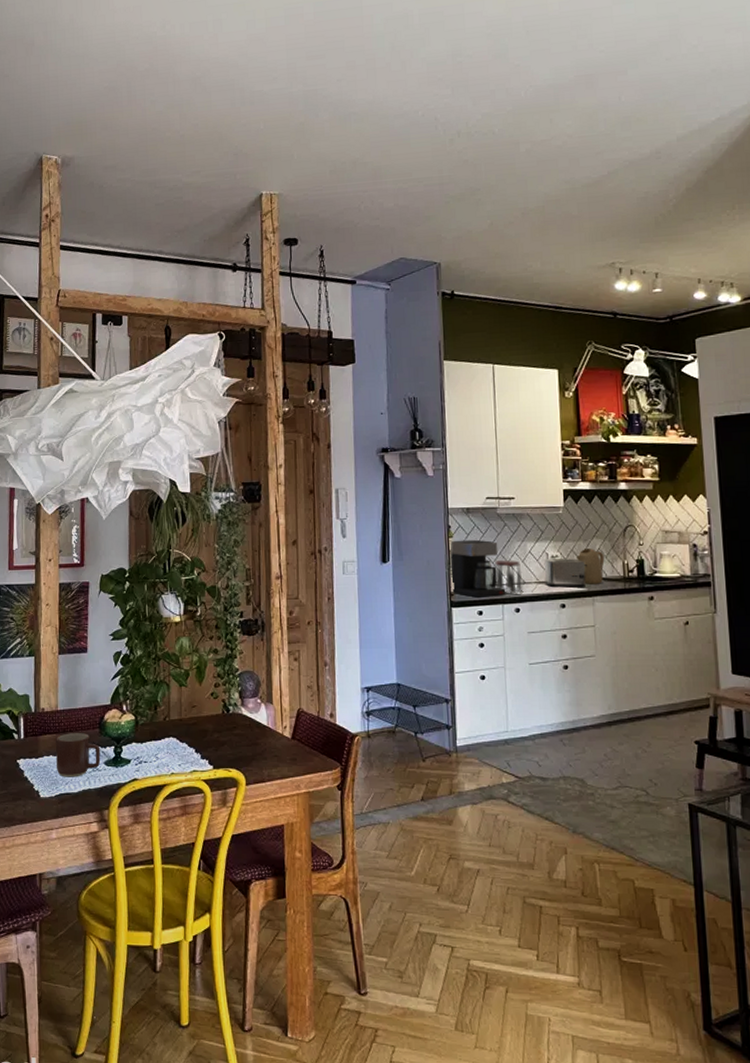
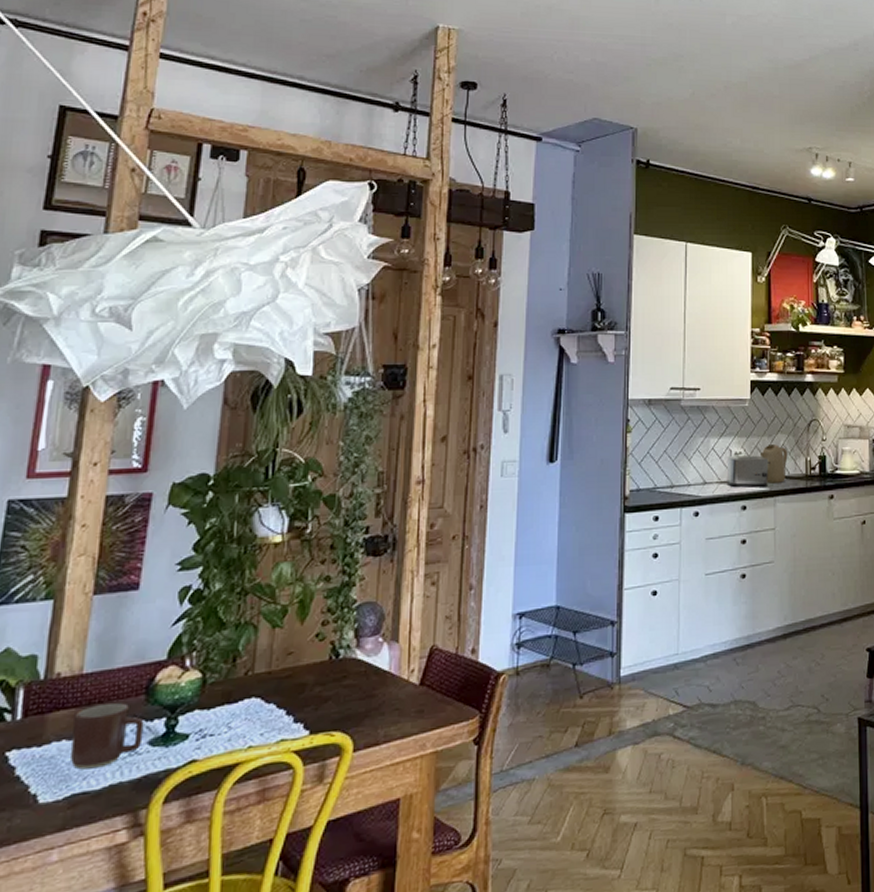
coffee maker: present [450,539,506,598] -> none [625,435,685,501]
jar: present [494,559,523,593] -> none [674,457,704,495]

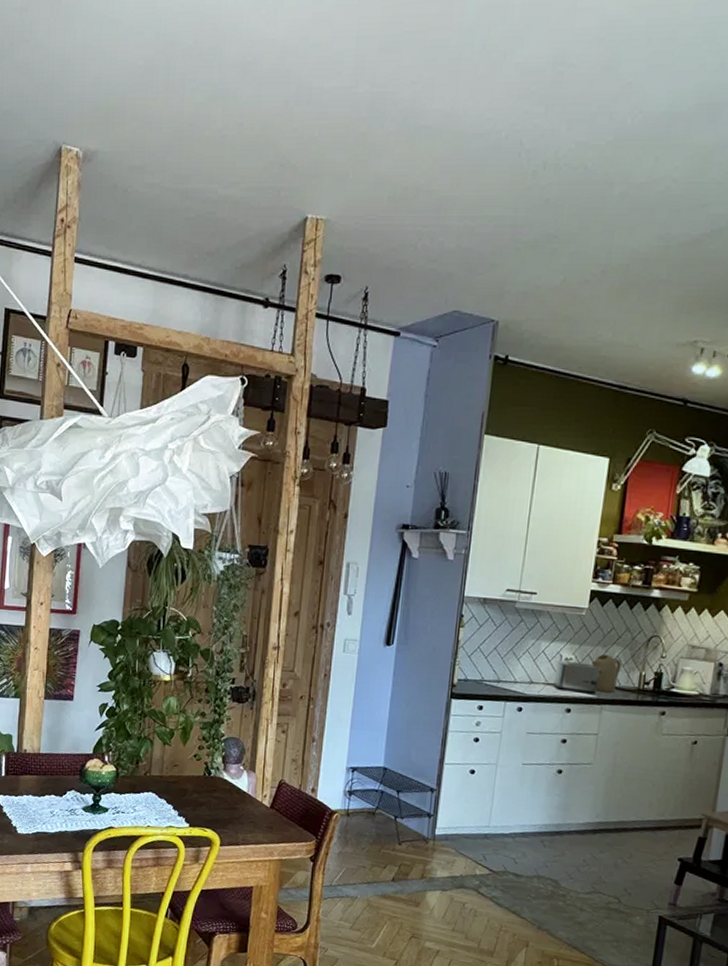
mug: present [69,703,144,770] -> none [34,776,79,819]

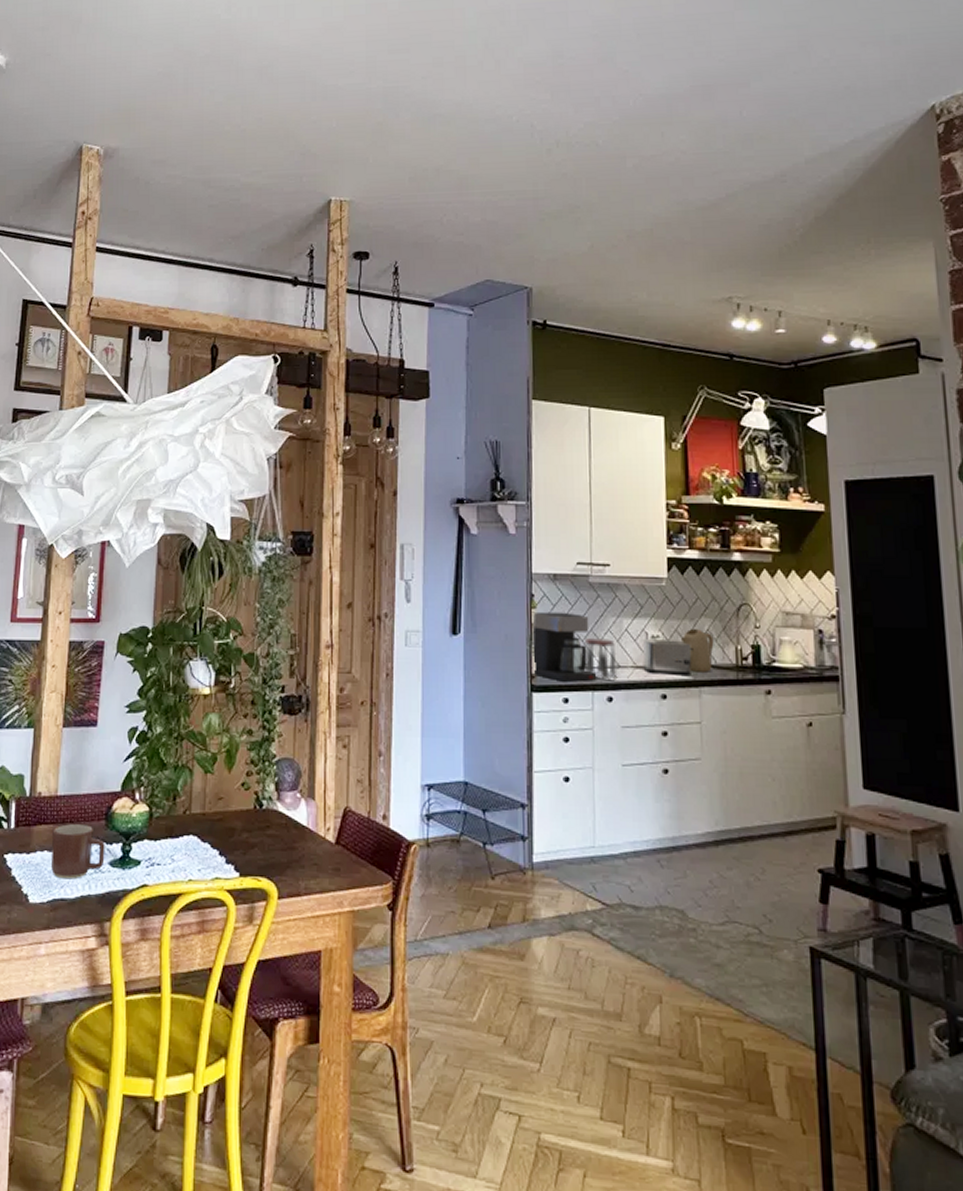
mug: none [34,776,79,819] -> present [50,824,105,880]
coffee maker: none [453,630,511,693] -> present [531,611,597,682]
jar: none [500,655,532,692] -> present [584,637,618,678]

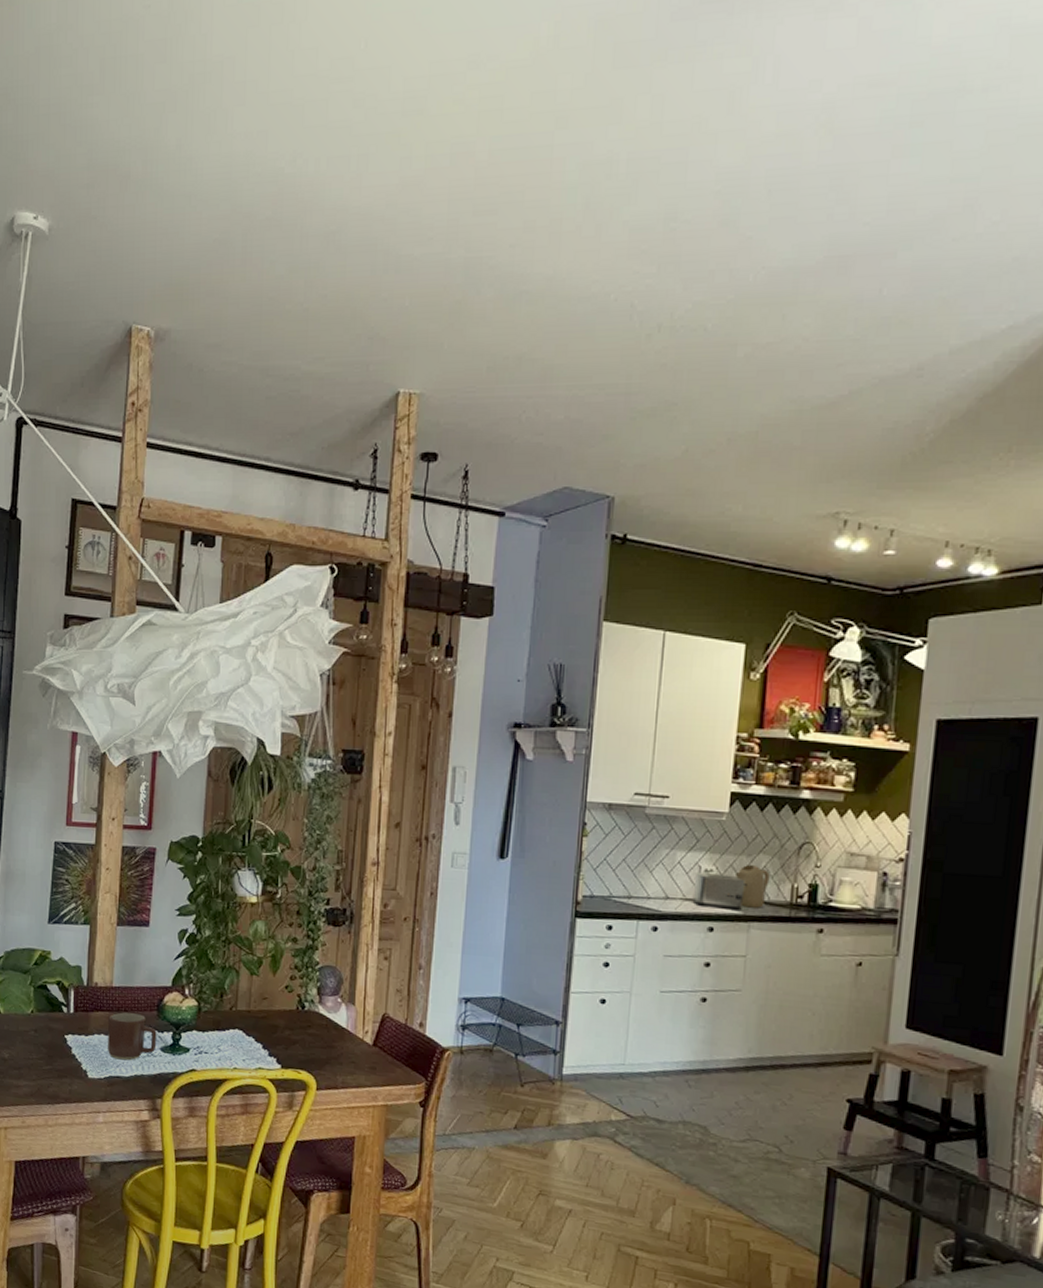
coffee maker: present [531,611,597,682] -> none [577,840,644,911]
jar: present [584,637,618,678] -> none [631,868,667,909]

